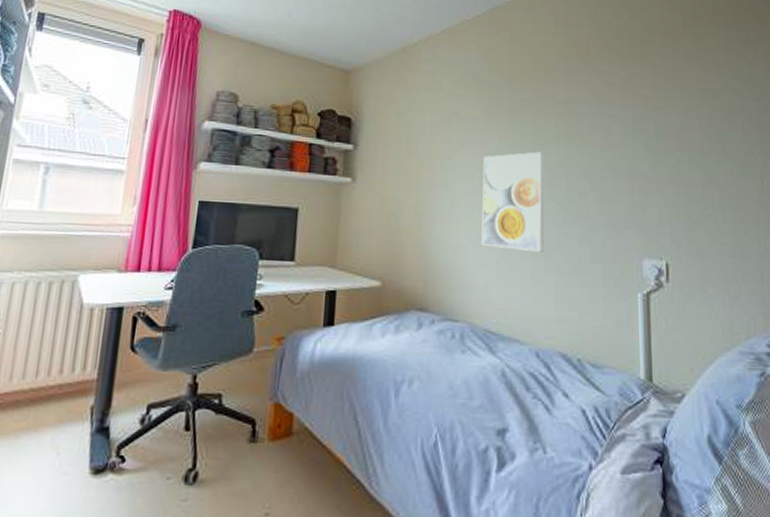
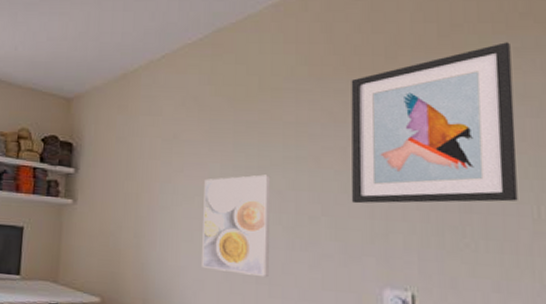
wall art: none [613,34,747,179] -> present [351,42,518,204]

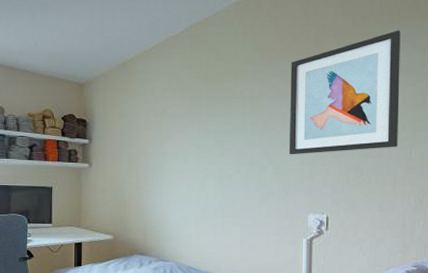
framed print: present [202,174,270,278] -> none [185,137,233,212]

